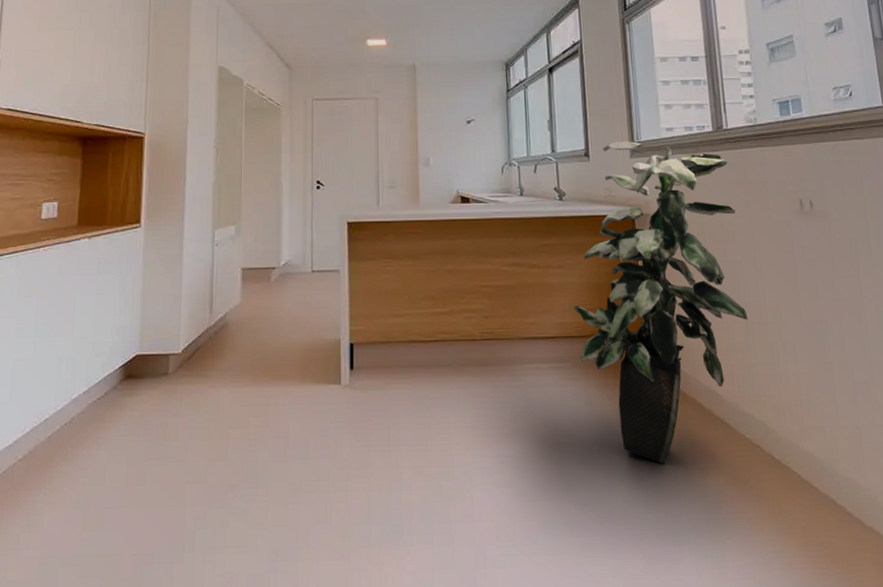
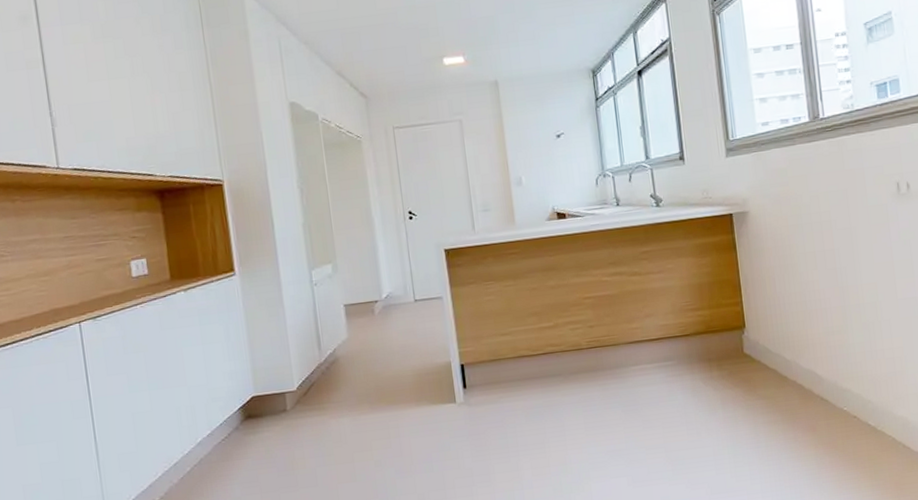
indoor plant: present [573,141,749,464] -> none [676,140,847,441]

